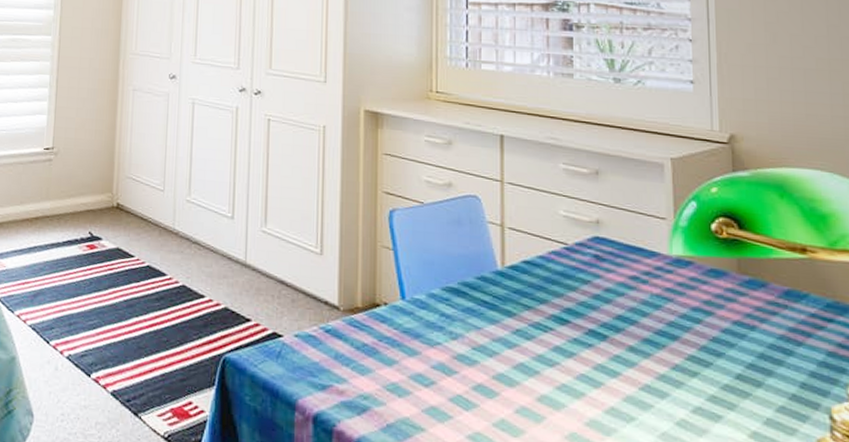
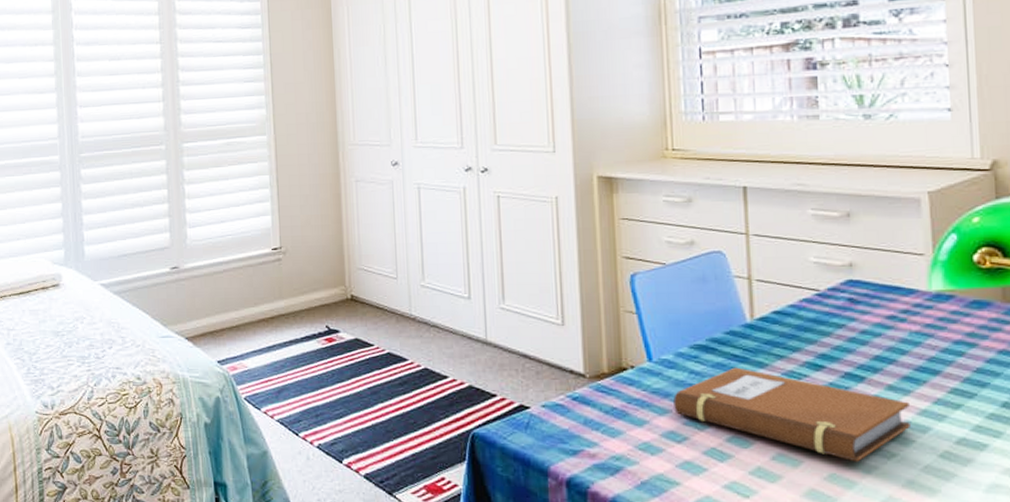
notebook: none [423,313,649,423] -> present [673,367,910,462]

